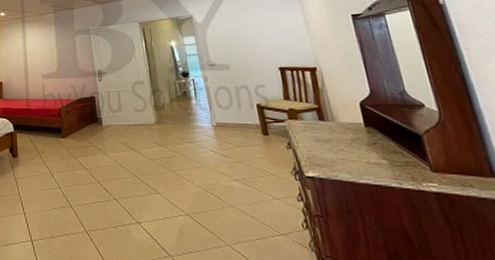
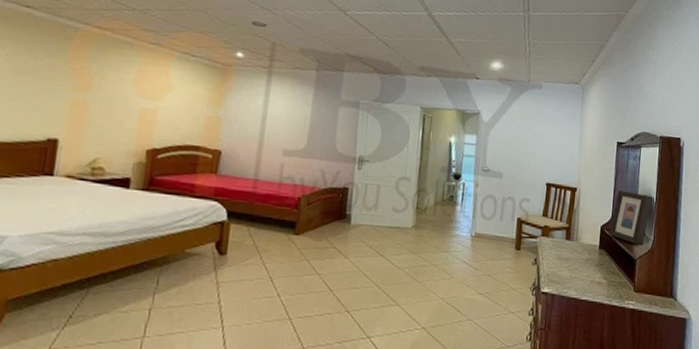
picture frame: none [369,62,426,120] -> present [609,190,653,247]

